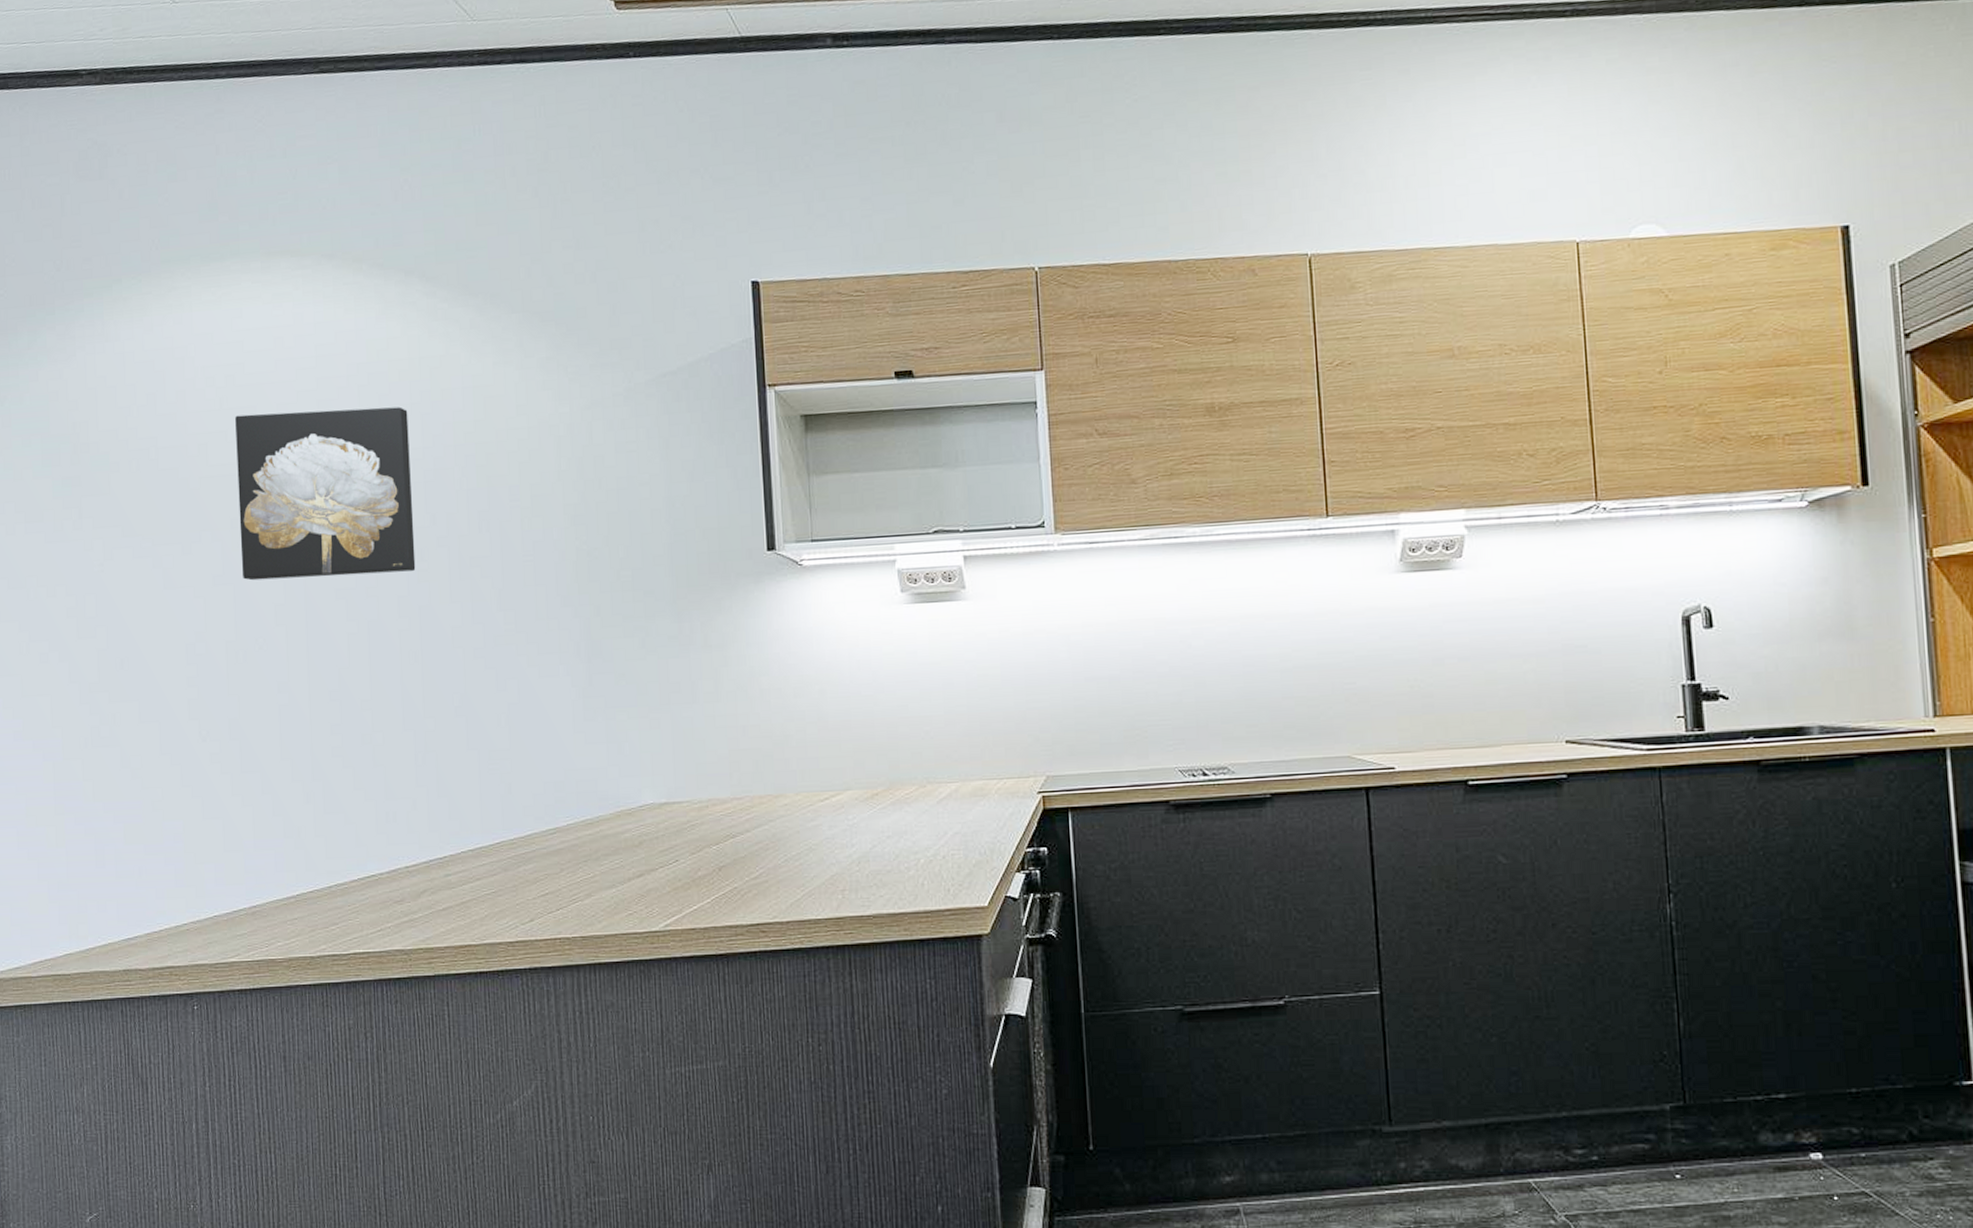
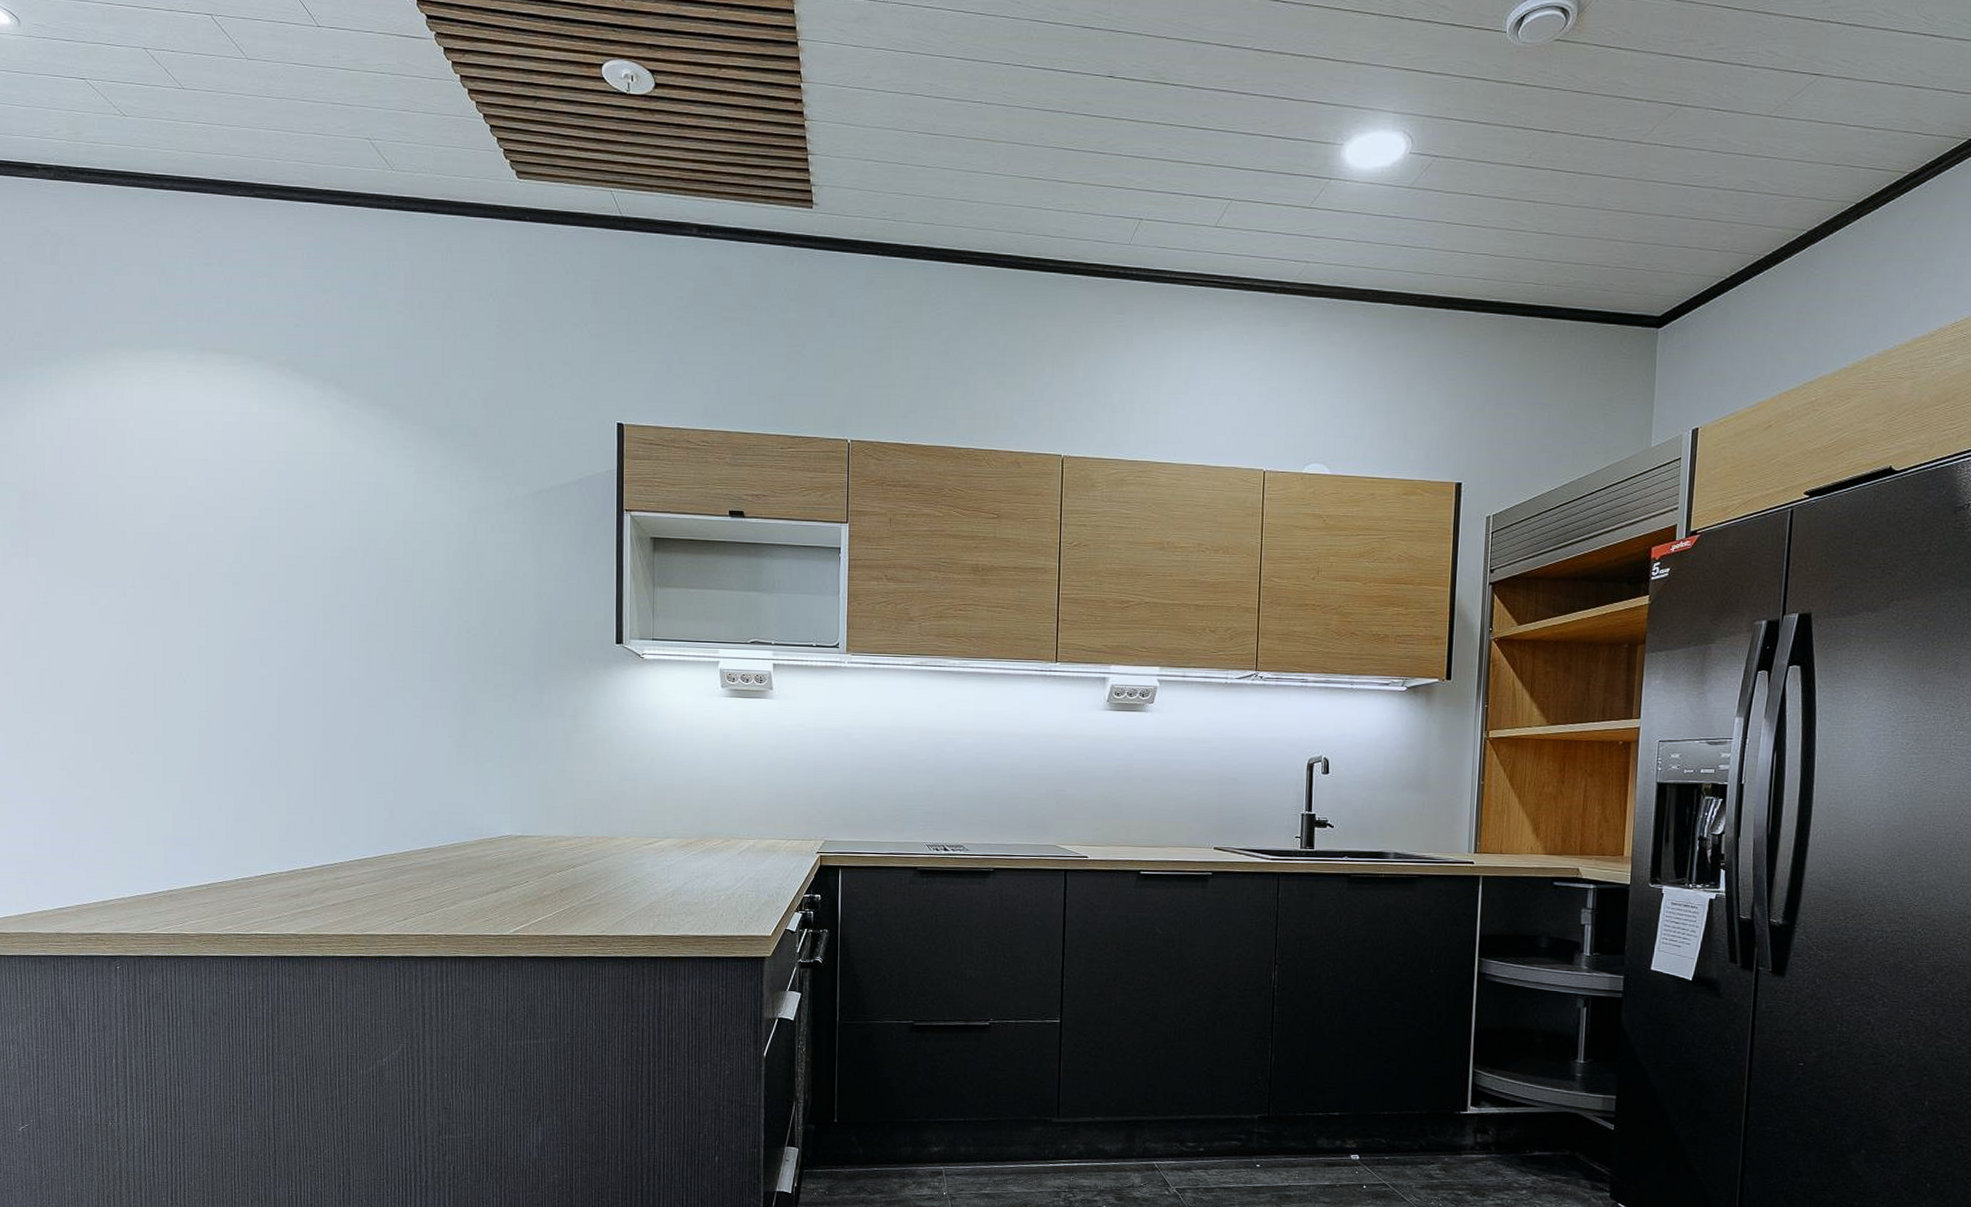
wall art: present [235,406,416,581] -> none [168,484,321,630]

